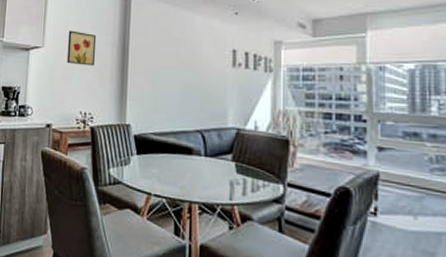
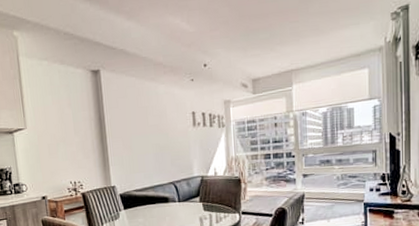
wall art: present [67,30,97,66] -> none [47,110,77,141]

